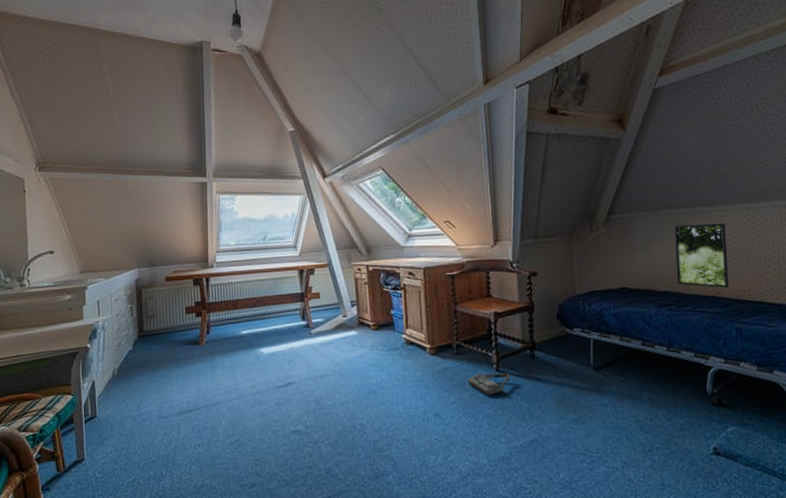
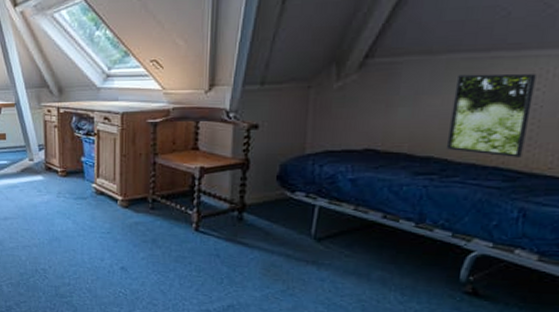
bag: present [467,372,510,396] -> none [161,232,210,256]

